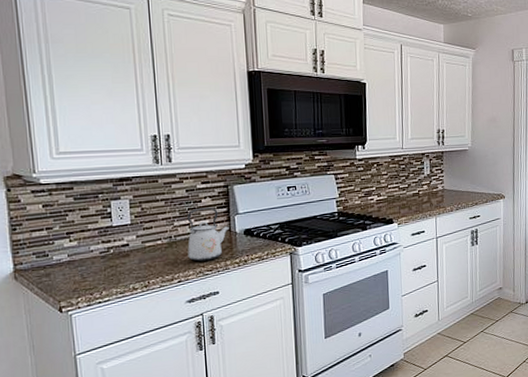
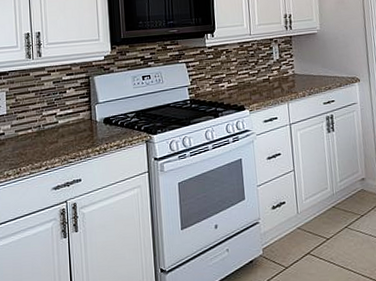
kettle: present [187,207,229,262] -> none [54,97,91,150]

